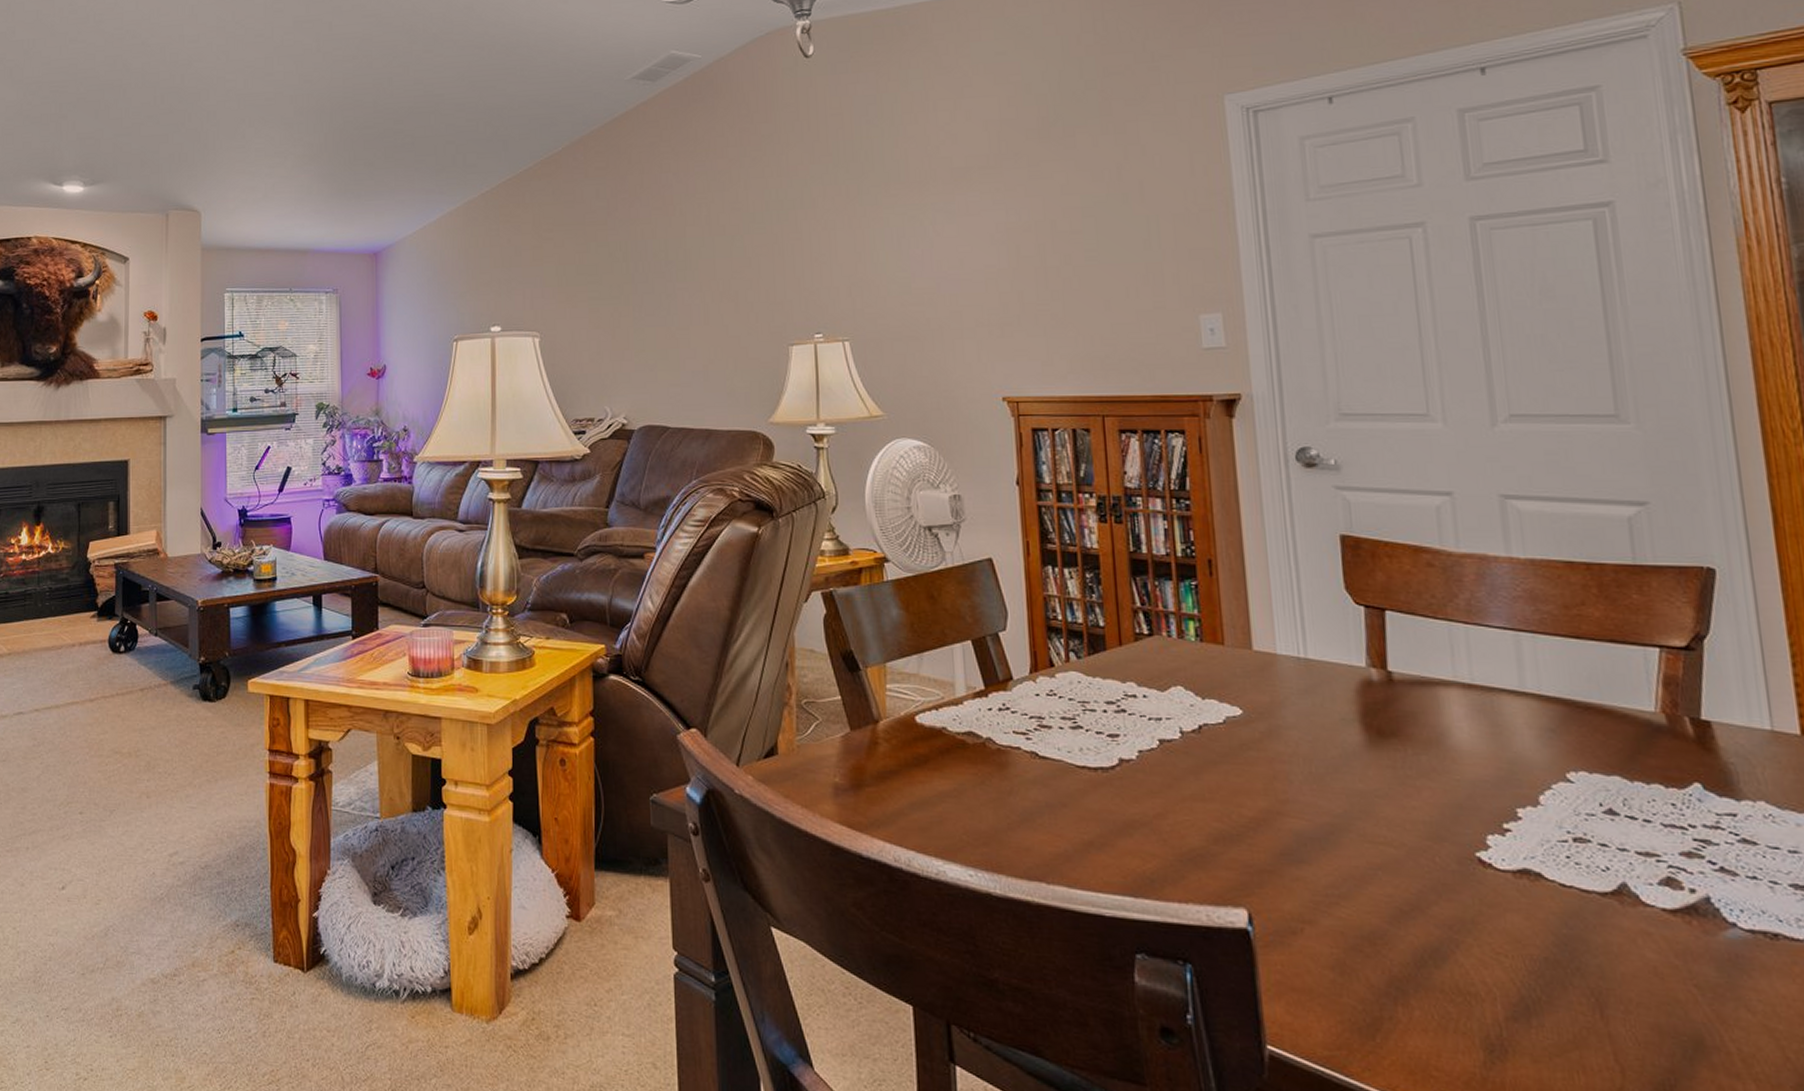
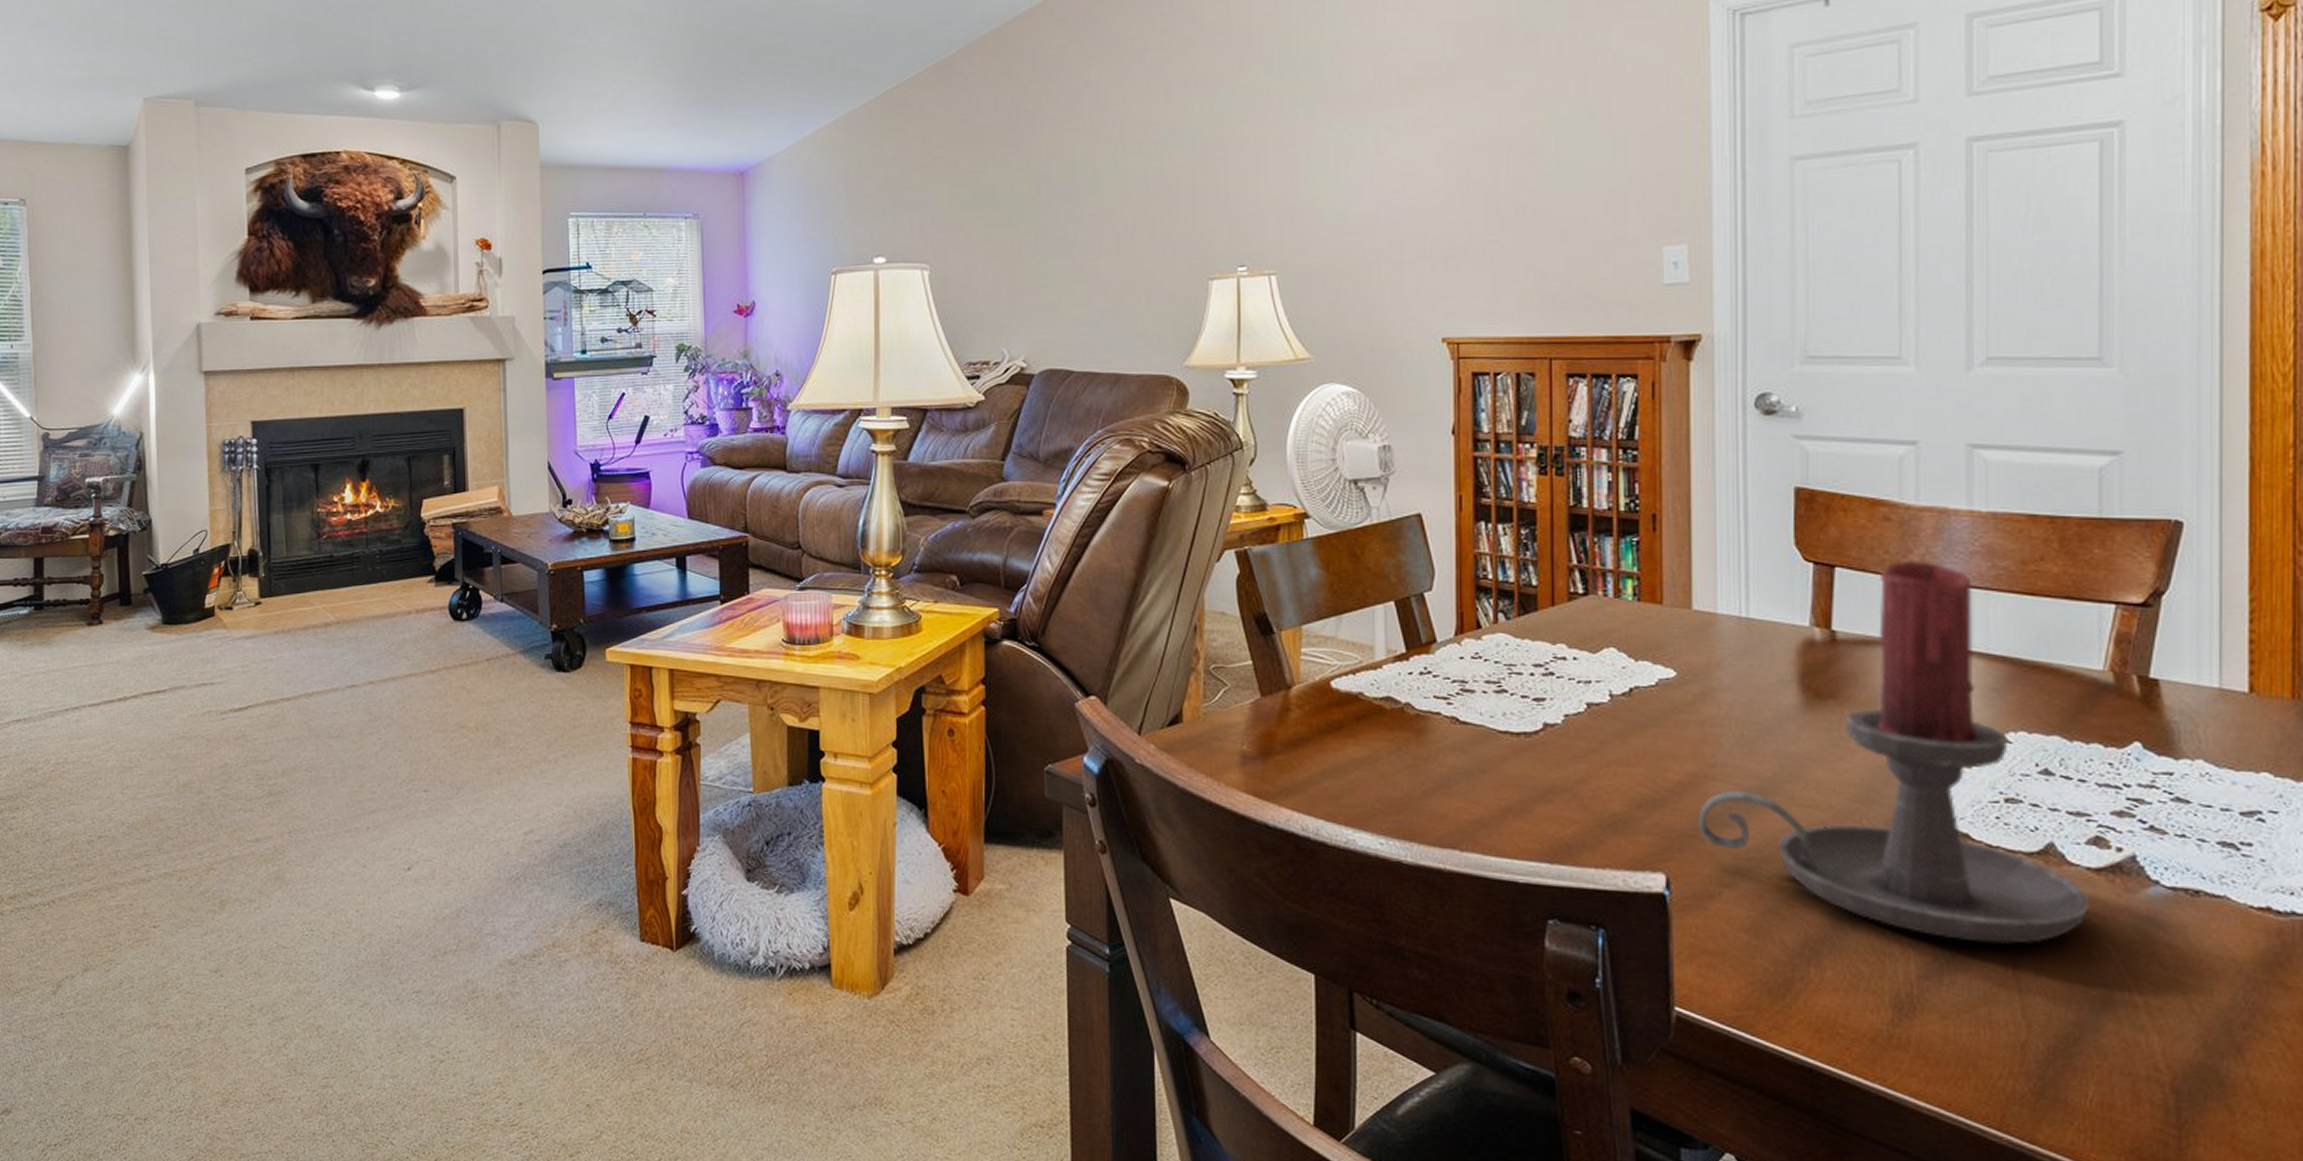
candle holder: none [1273,605,1669,986] -> present [1696,561,2089,944]

